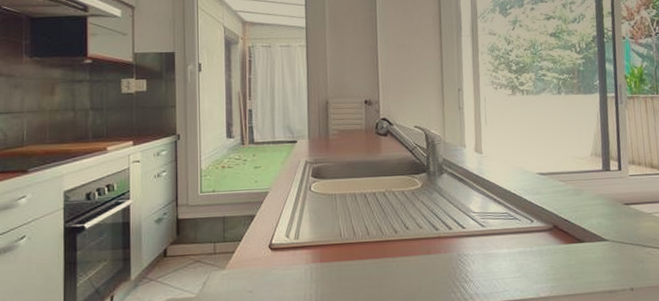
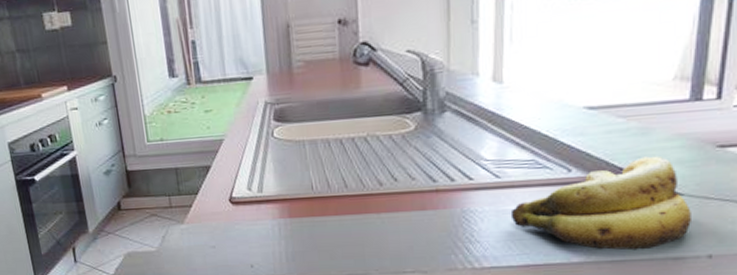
banana: none [493,210,616,286] -> present [510,156,691,251]

